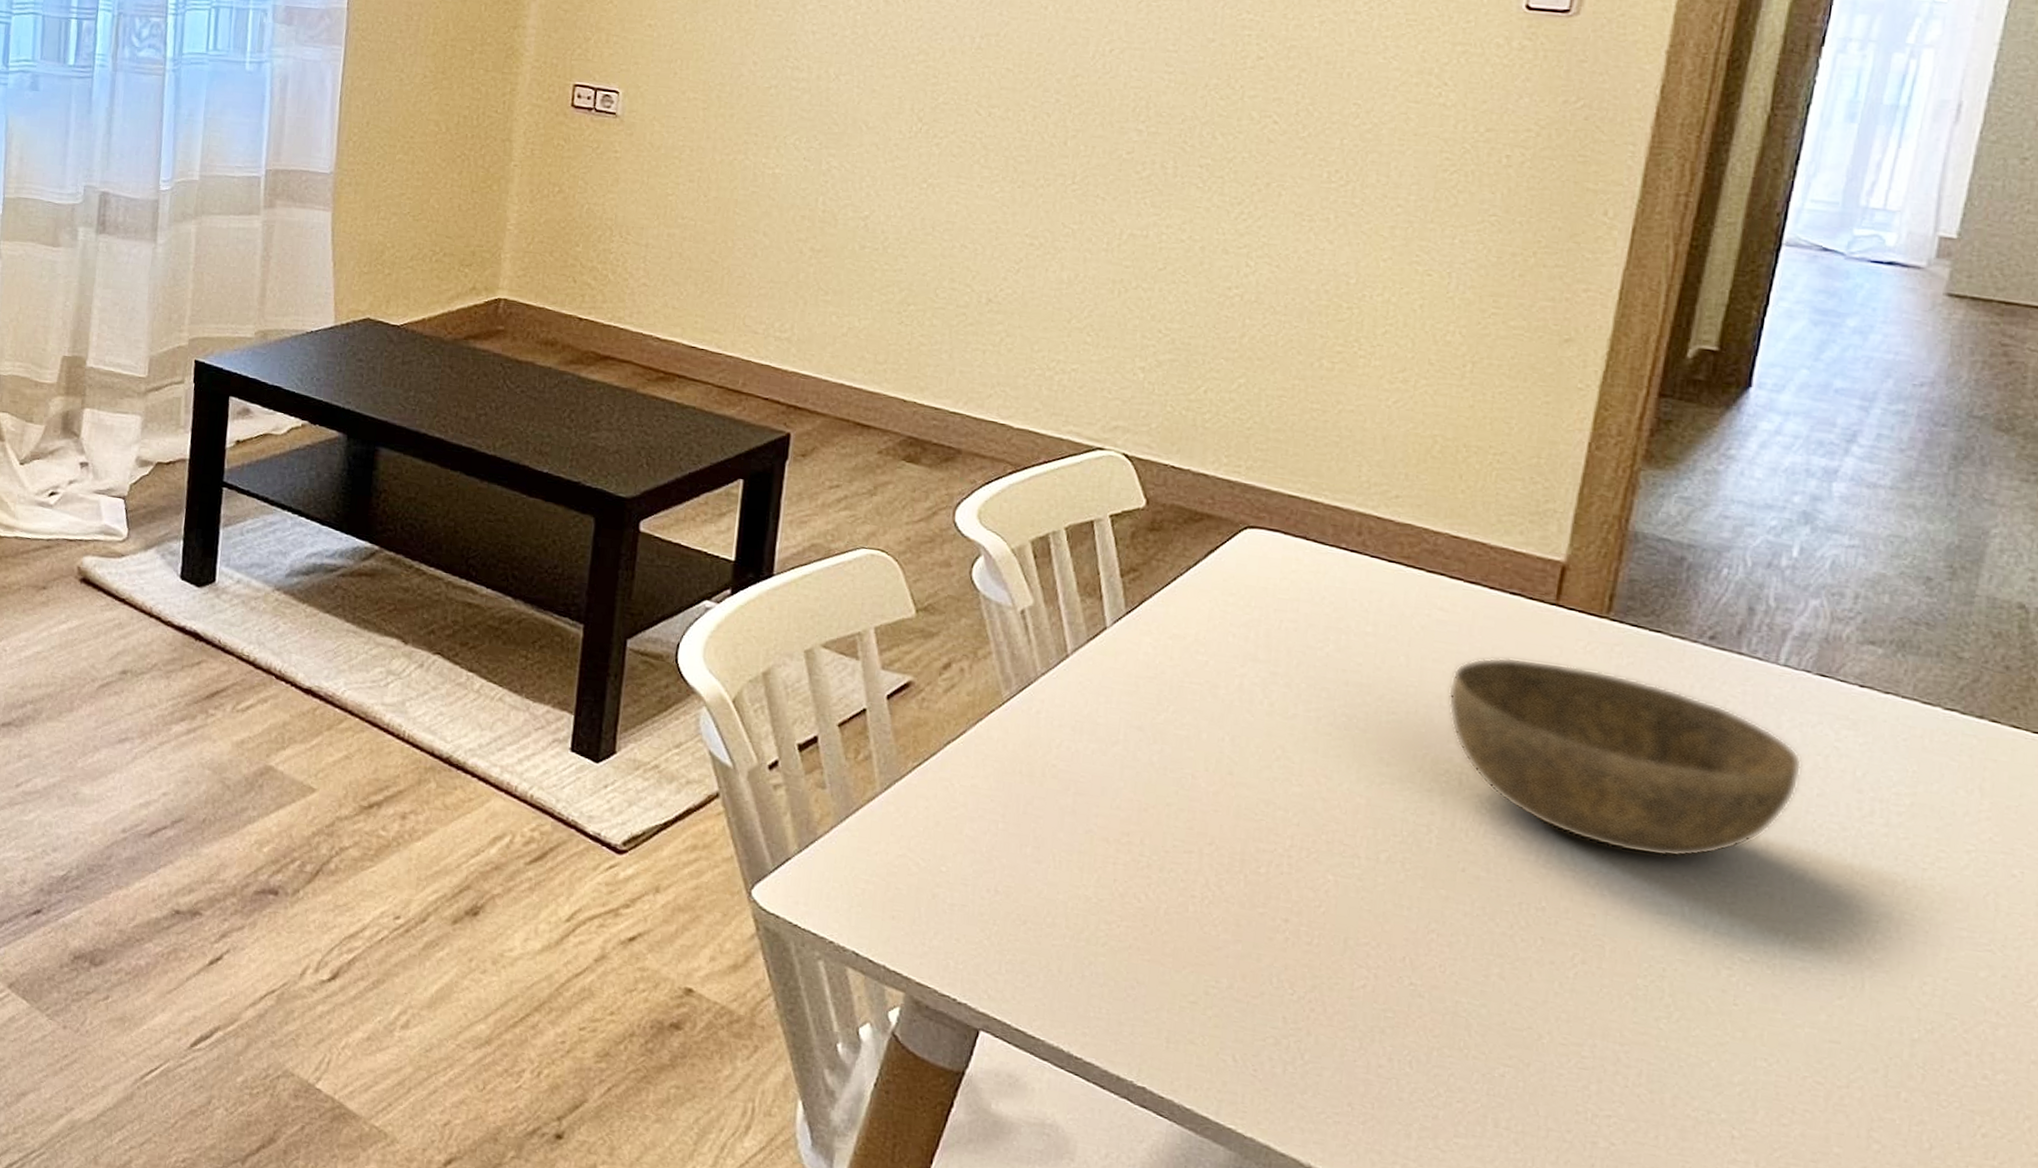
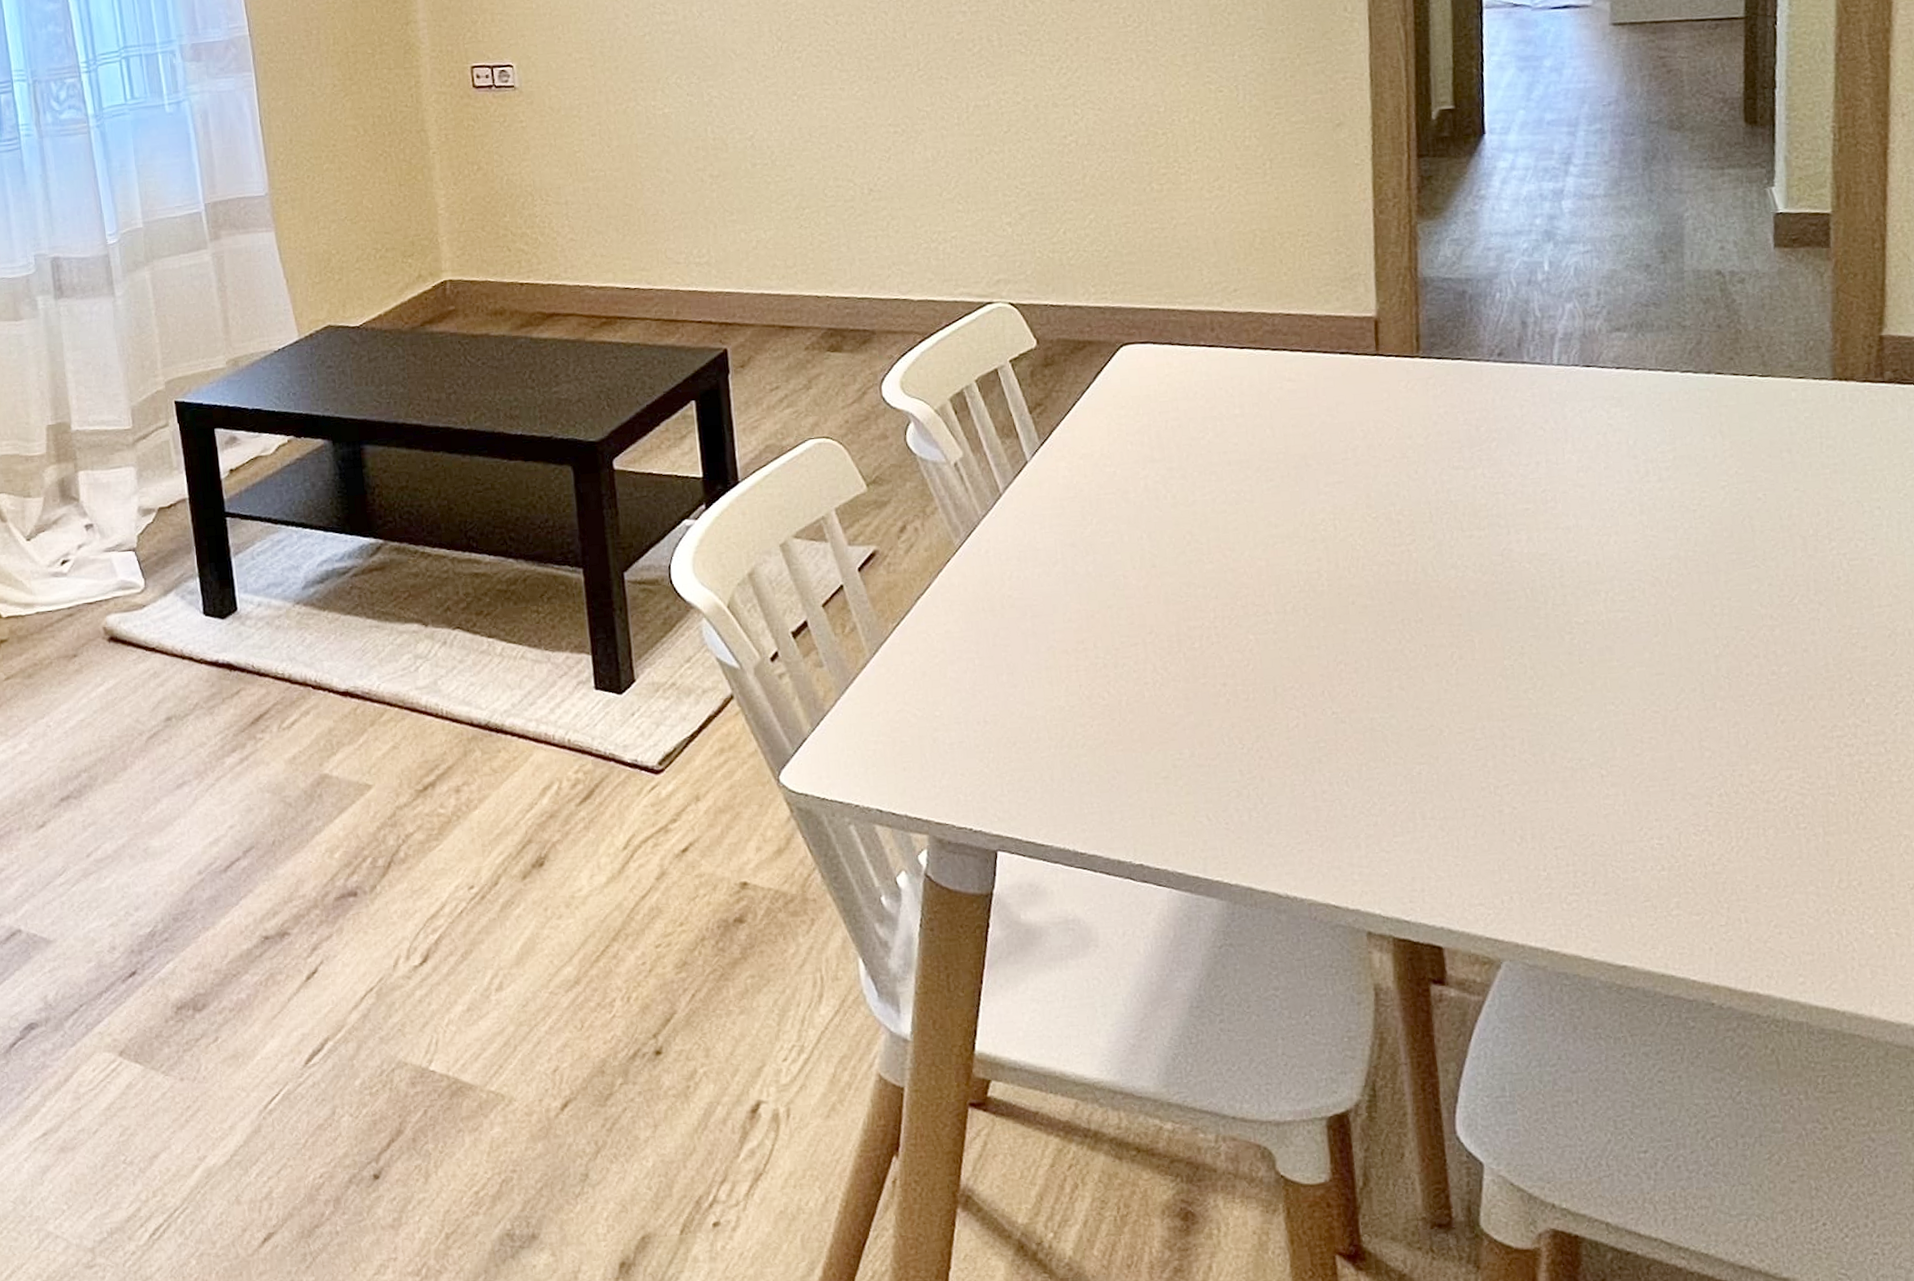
bowl: present [1447,657,1803,858] -> none [1309,403,1589,554]

